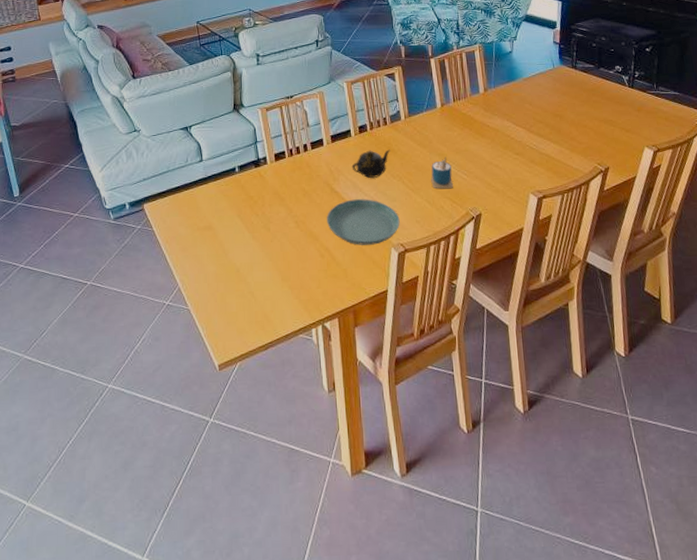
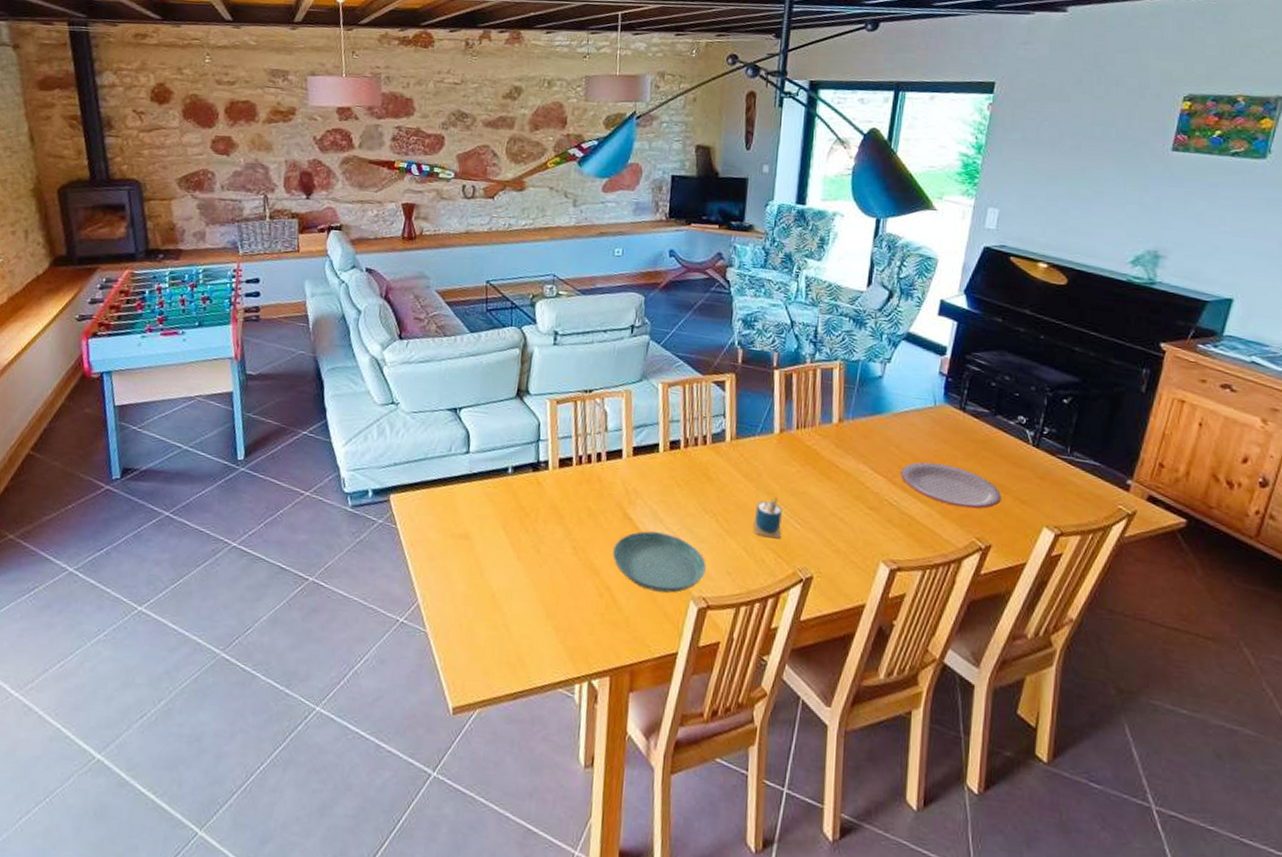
teapot: present [351,149,391,178] -> none [654,472,707,509]
plate: none [535,111,612,142] -> present [901,461,1001,509]

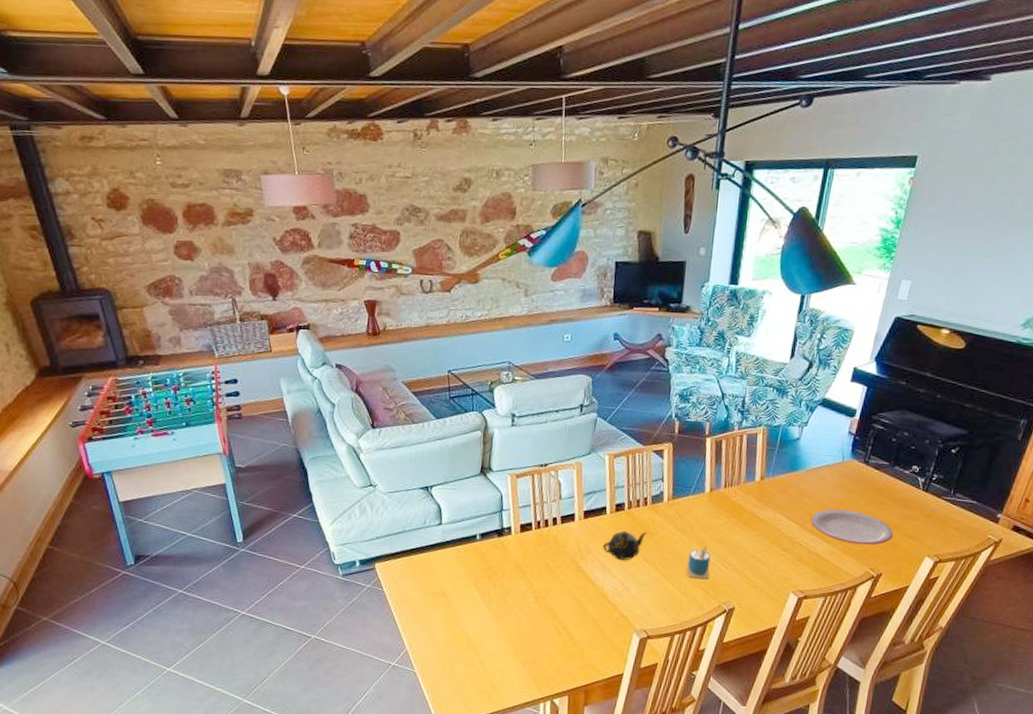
saucer: present [613,531,706,593] -> none [569,580,647,628]
teapot: none [654,472,707,509] -> present [602,530,648,560]

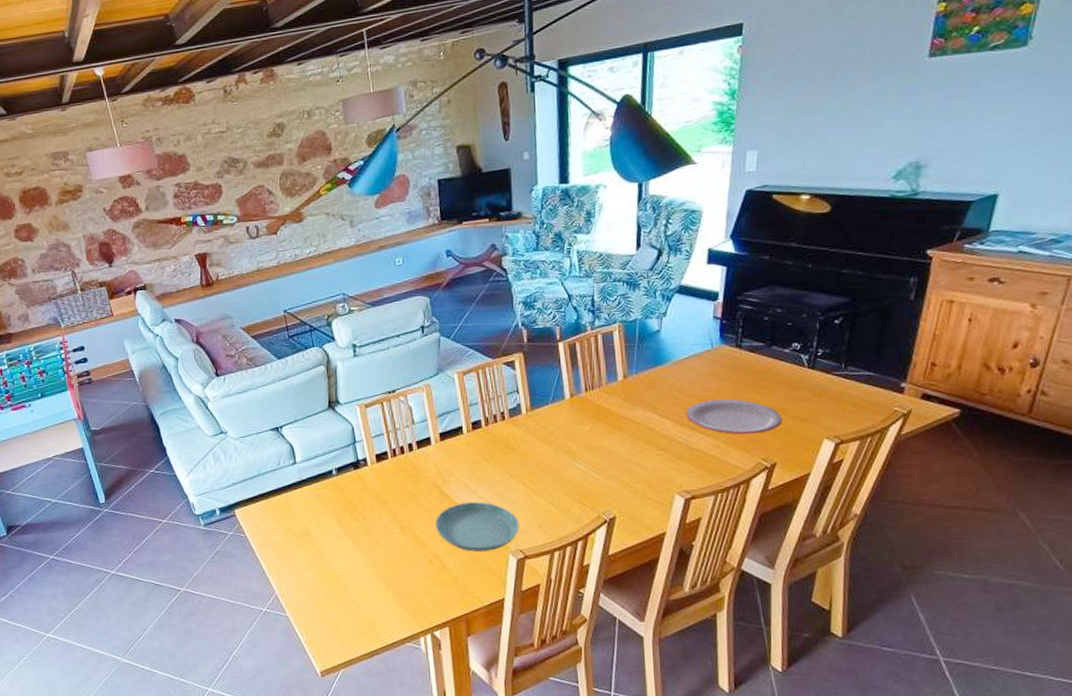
saucer: none [569,580,647,628] -> present [435,502,519,552]
teapot: present [602,530,648,560] -> none [463,447,510,479]
cup: present [686,545,711,580] -> none [556,454,584,491]

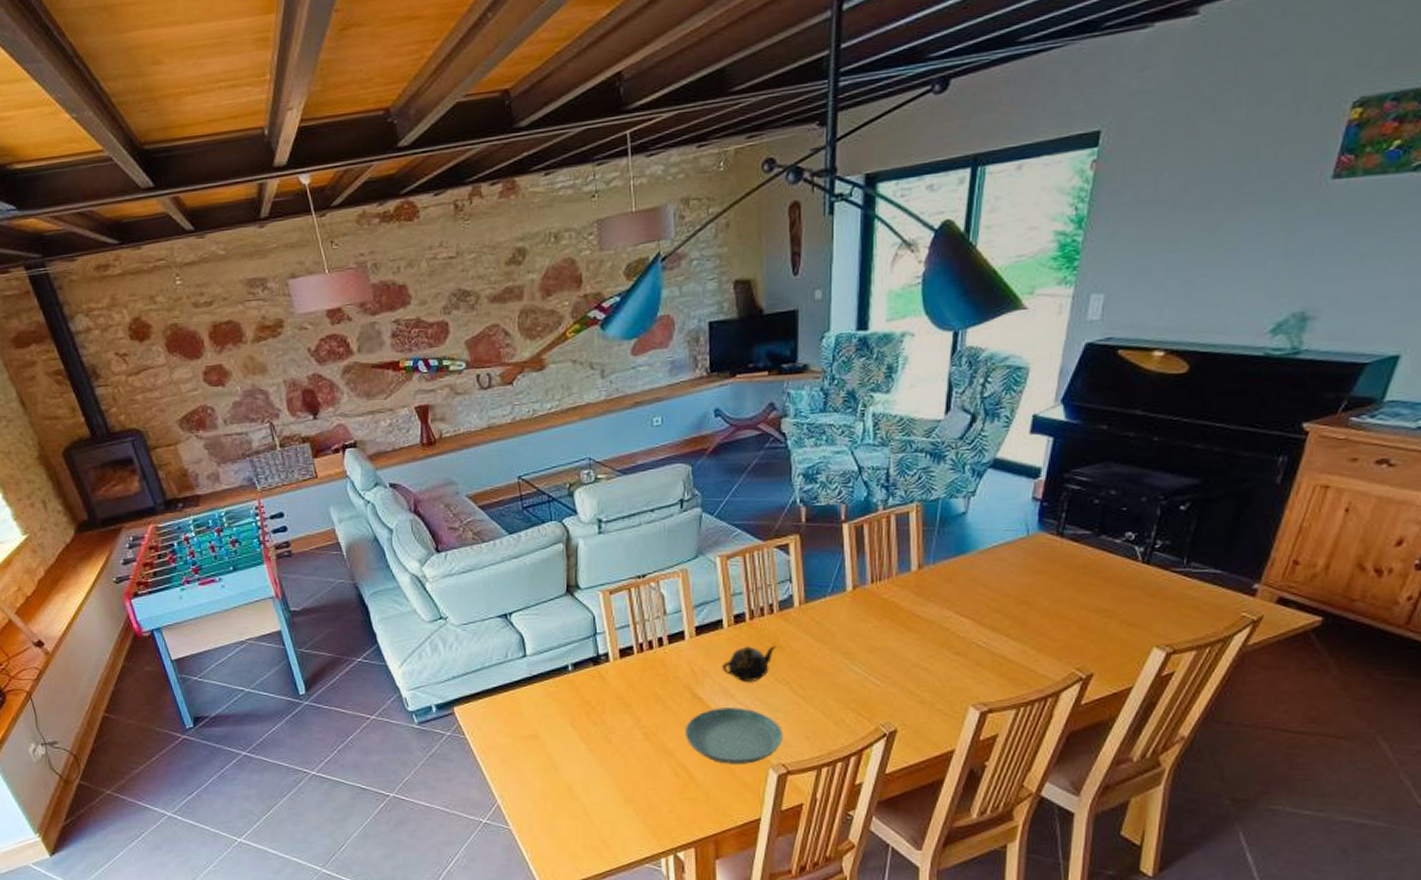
teapot: none [463,447,510,479] -> present [721,645,777,681]
plate: present [686,398,782,435] -> none [990,596,1105,639]

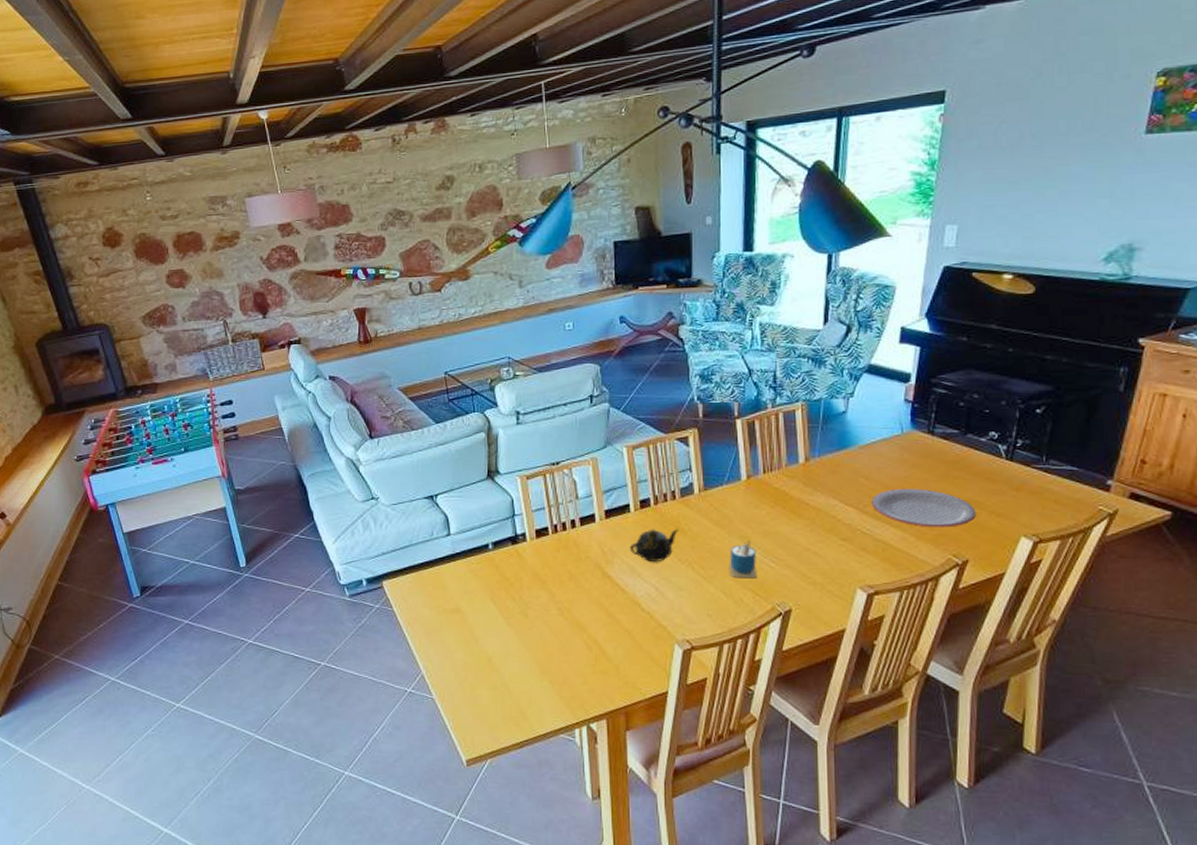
saucer: present [686,707,783,764] -> none [597,586,687,639]
cup: none [830,656,862,698] -> present [729,540,758,579]
plate: none [990,596,1105,639] -> present [872,488,976,528]

